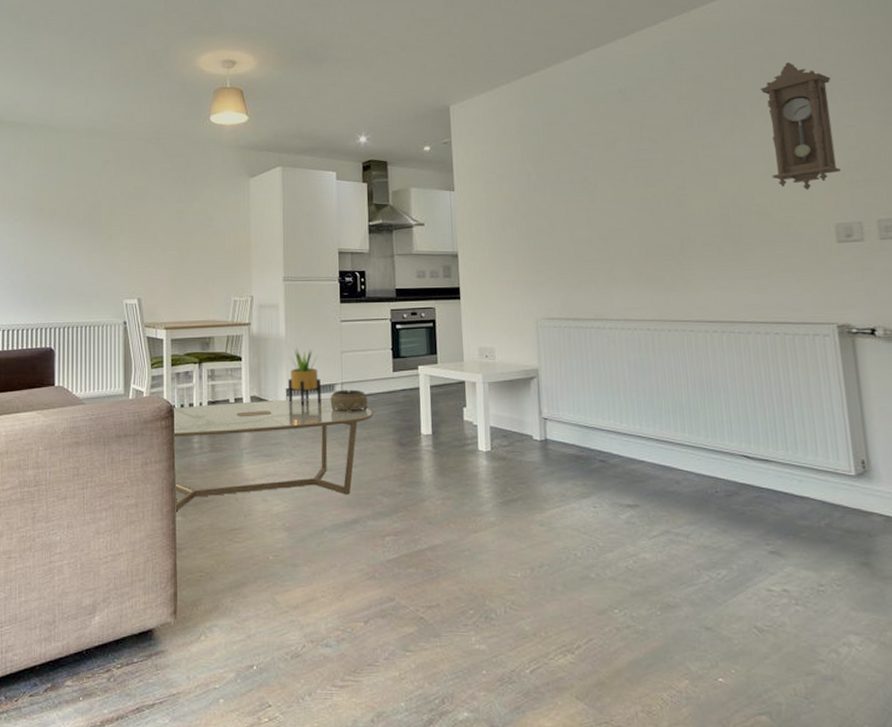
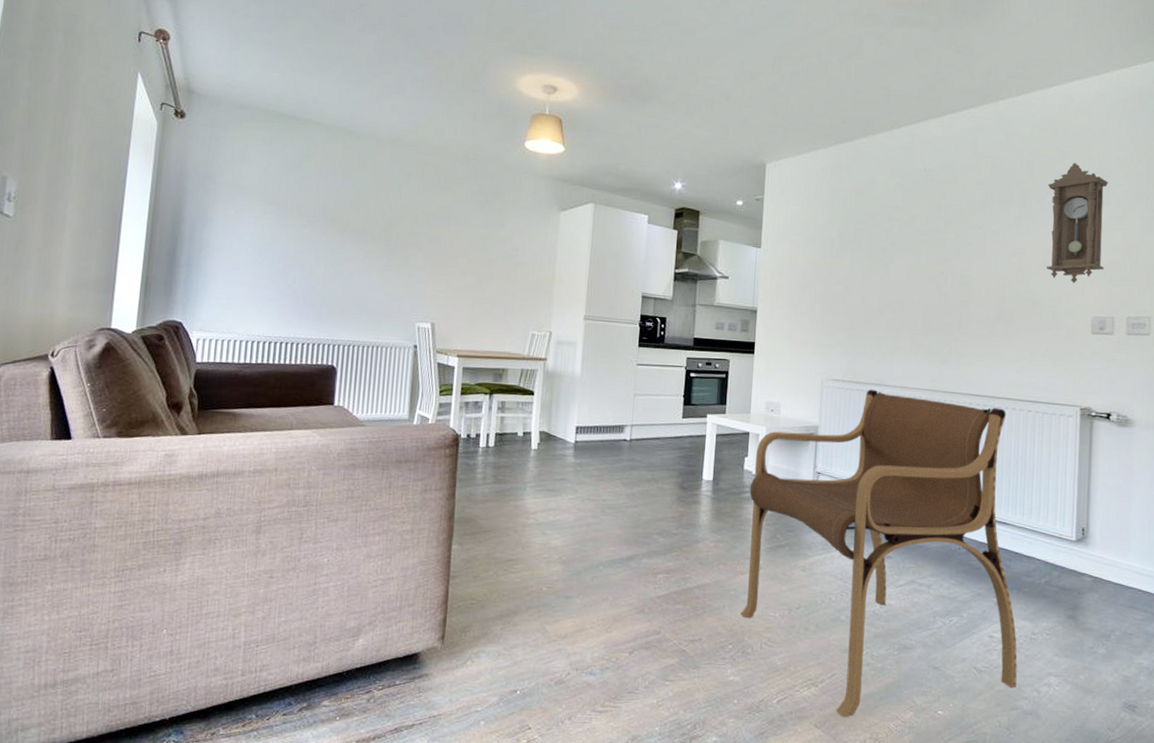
coffee table: present [172,397,375,513] -> none [452,436,661,541]
potted plant: present [288,348,321,407] -> none [578,387,611,445]
decorative bowl: present [330,389,368,413] -> none [618,431,655,455]
armchair: none [472,325,809,688] -> present [741,389,1018,718]

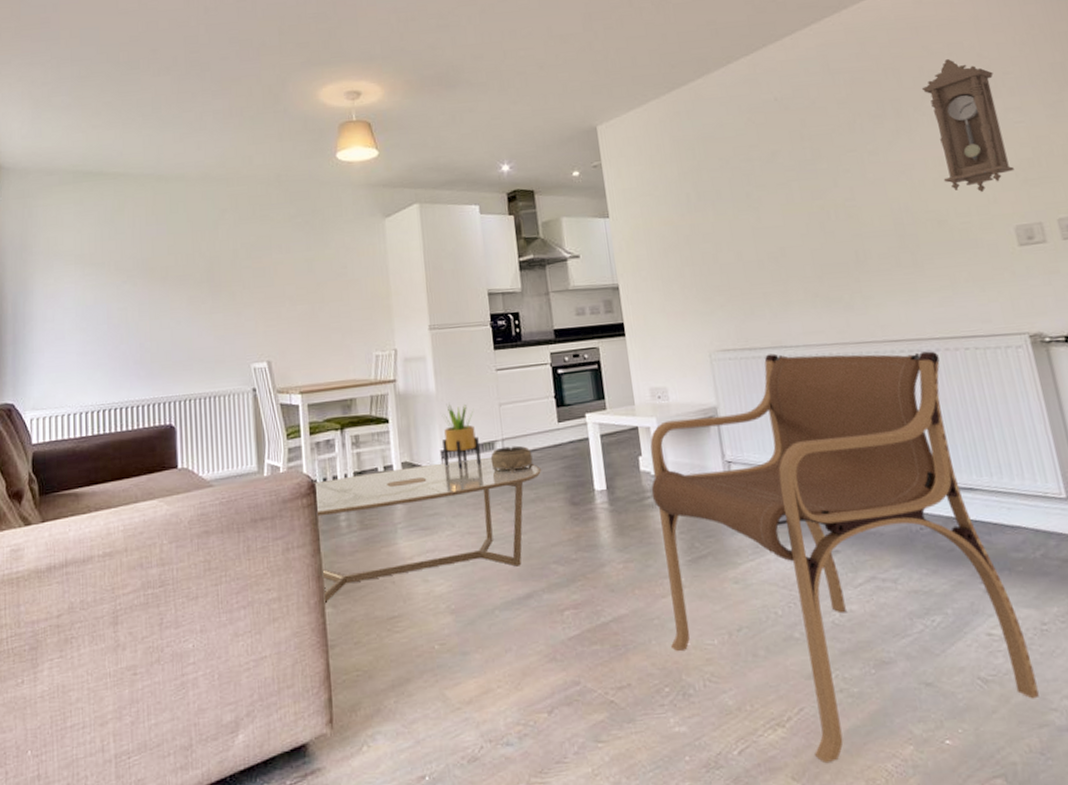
coffee table: none [452,436,661,541] -> present [313,457,542,604]
potted plant: none [578,387,611,445] -> present [441,403,481,470]
decorative bowl: none [618,431,655,455] -> present [490,445,533,473]

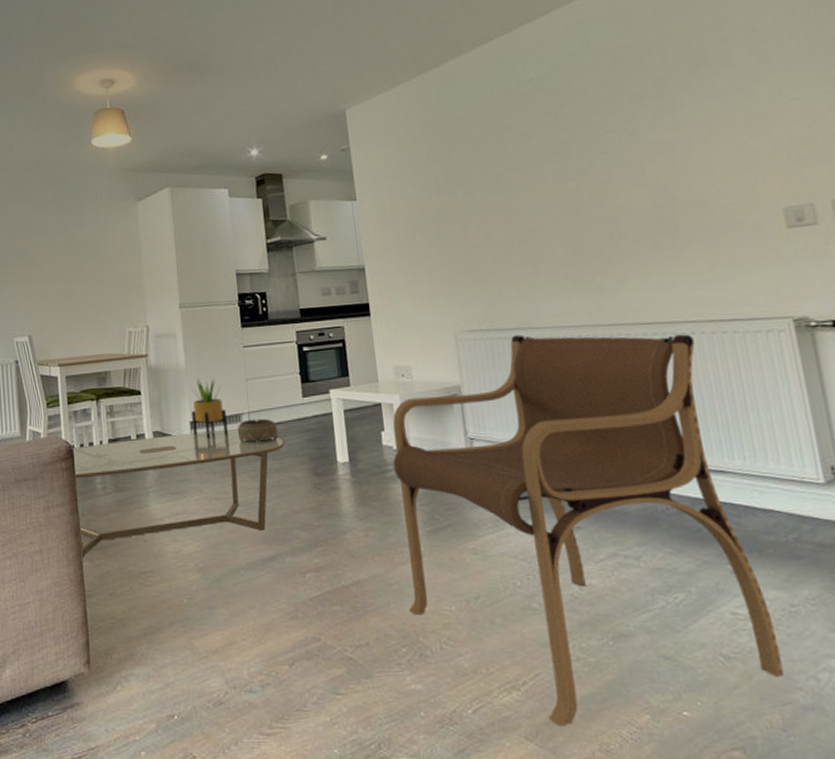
pendulum clock: present [921,59,1014,193] -> none [688,34,786,173]

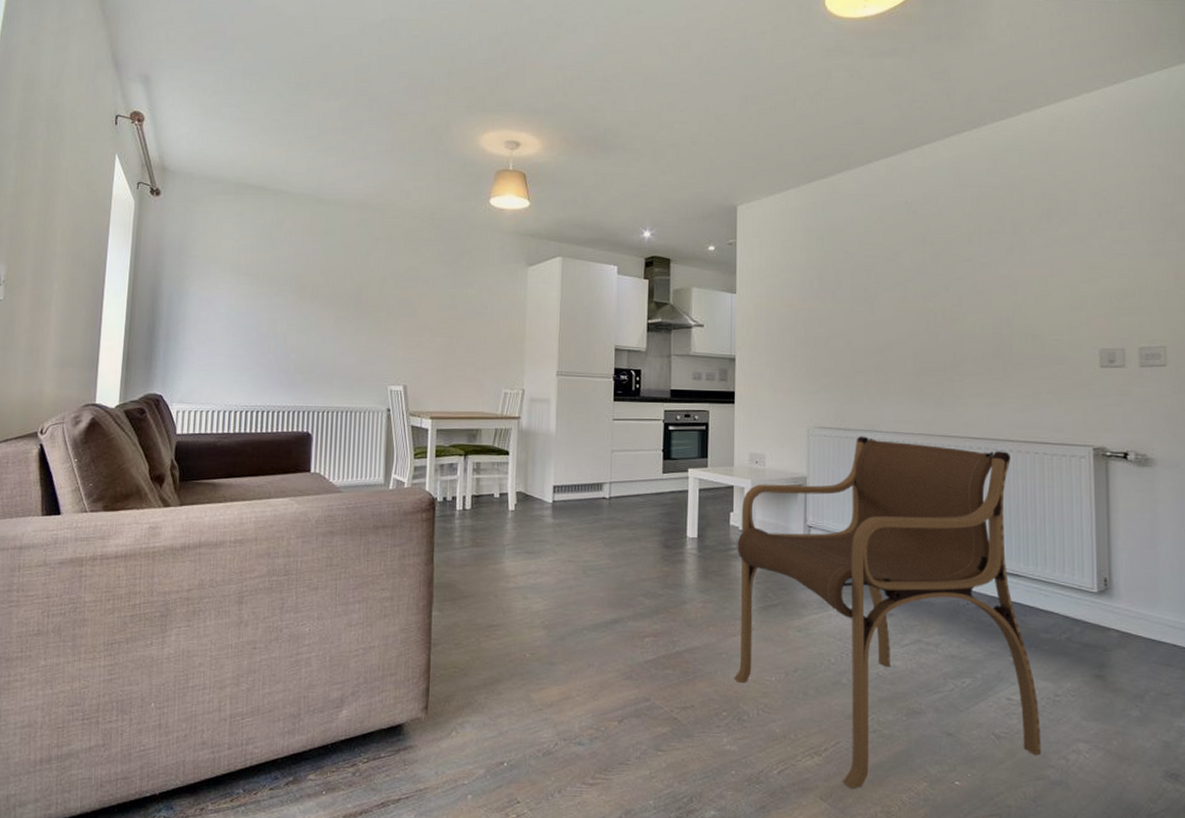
coffee table: present [71,429,287,558] -> none [432,496,642,608]
potted plant: present [191,378,228,440] -> none [555,444,589,505]
decorative bowl: present [237,418,278,444] -> none [597,489,635,513]

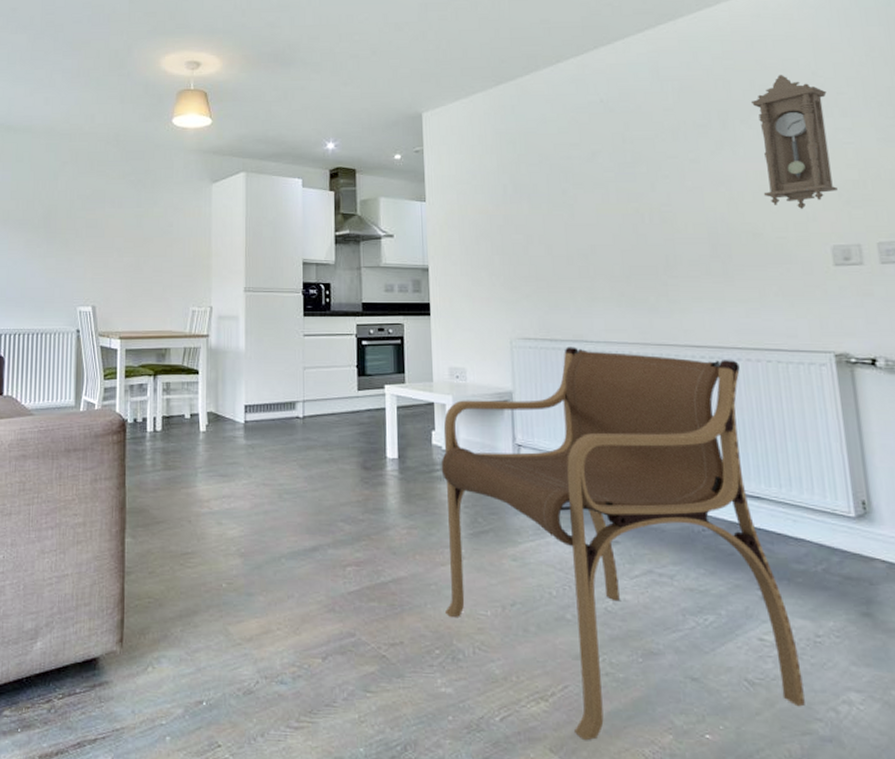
pendulum clock: none [1040,187,1109,315] -> present [750,75,838,210]

